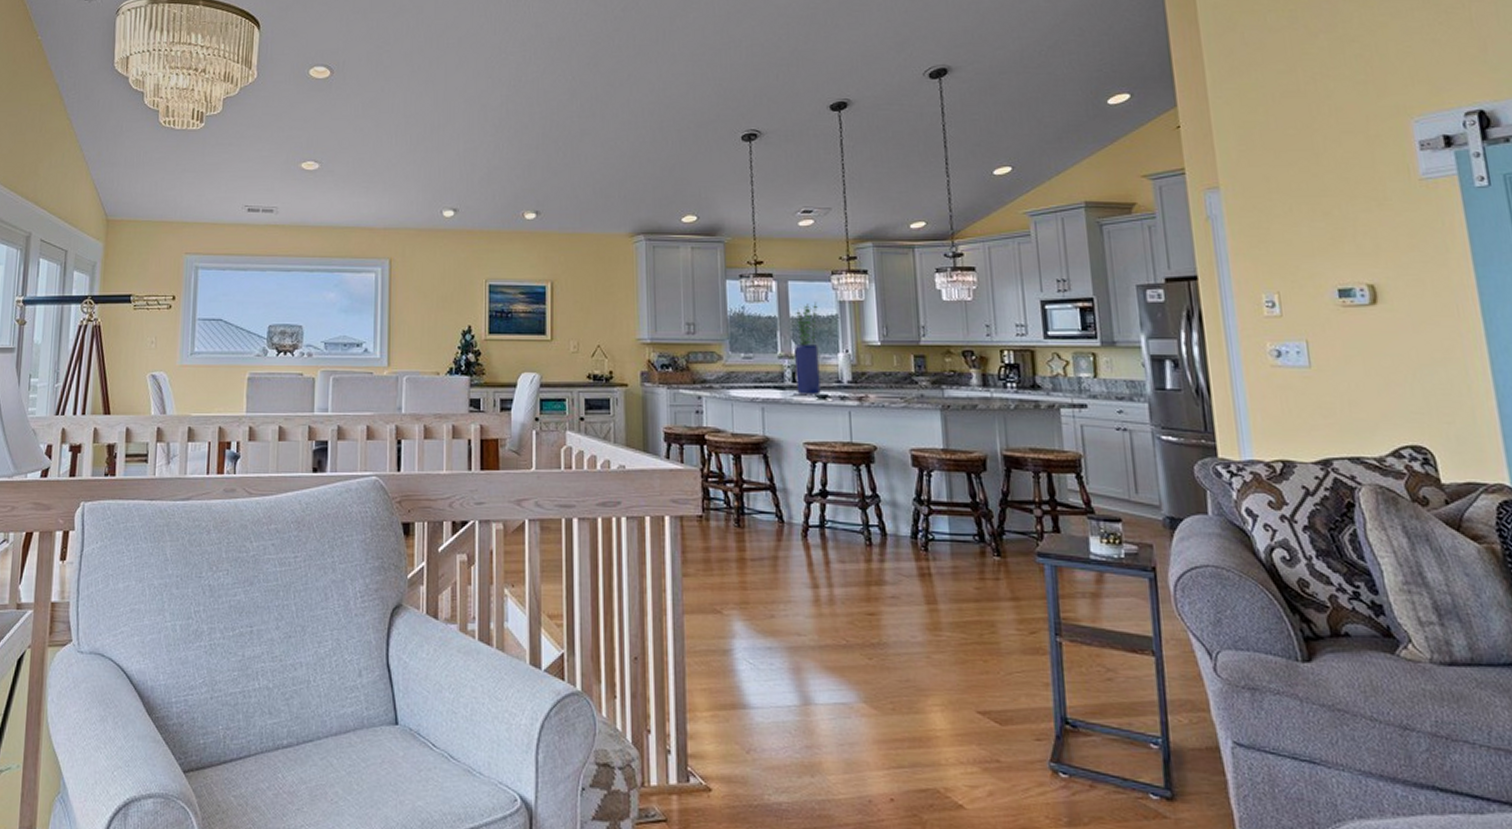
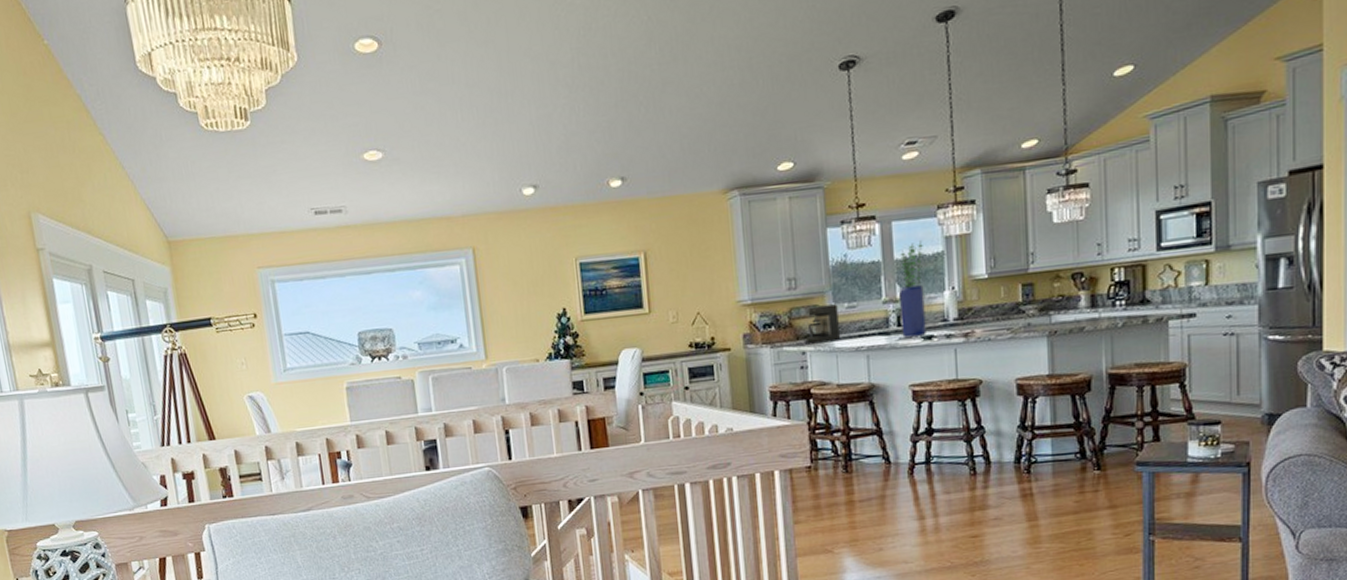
coffee maker: none [703,353,736,390] -> present [806,304,840,343]

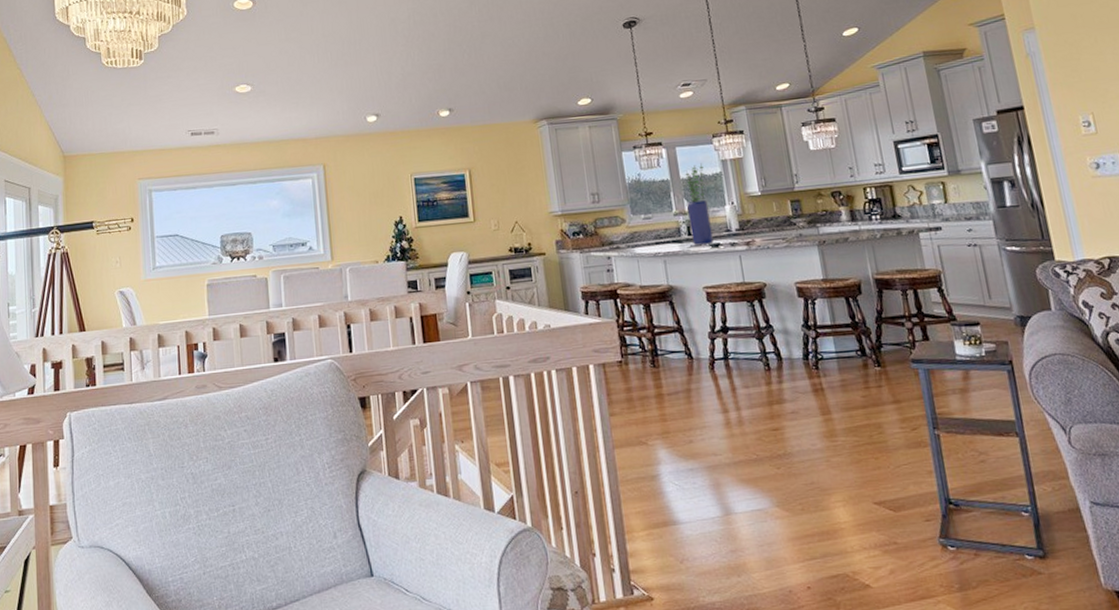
coffee maker: present [806,304,840,343] -> none [610,216,639,249]

